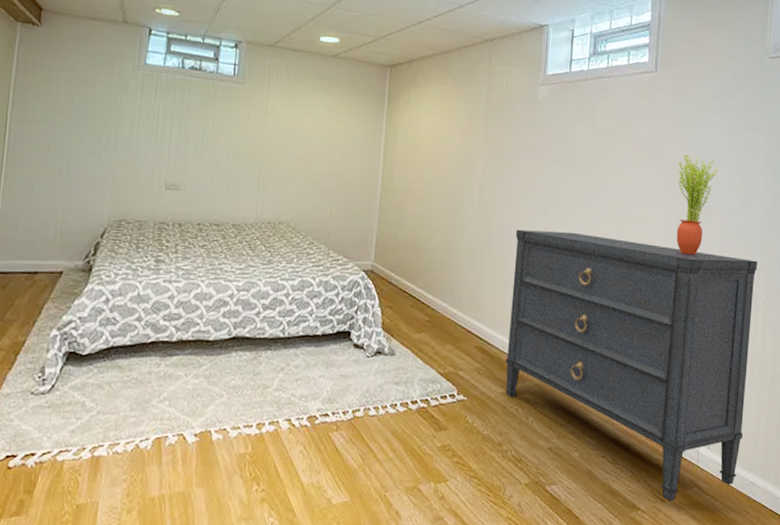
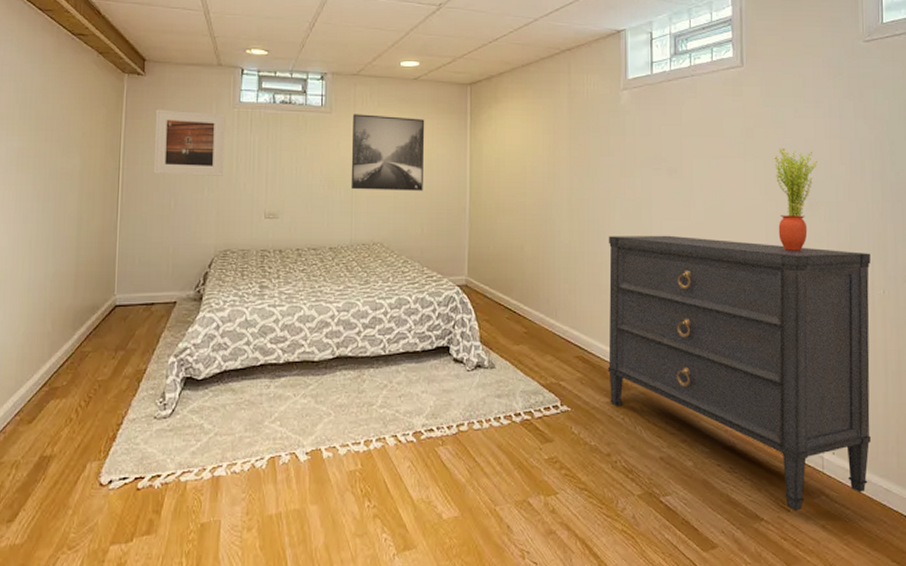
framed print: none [44,64,128,141] -> present [153,109,225,176]
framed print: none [259,87,342,172] -> present [351,114,425,191]

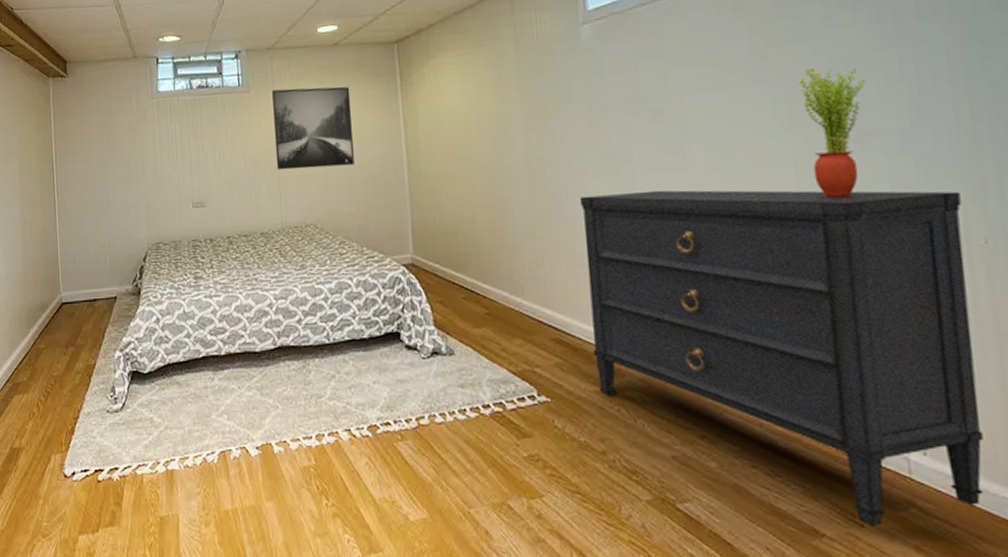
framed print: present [153,109,225,176] -> none [80,106,149,172]

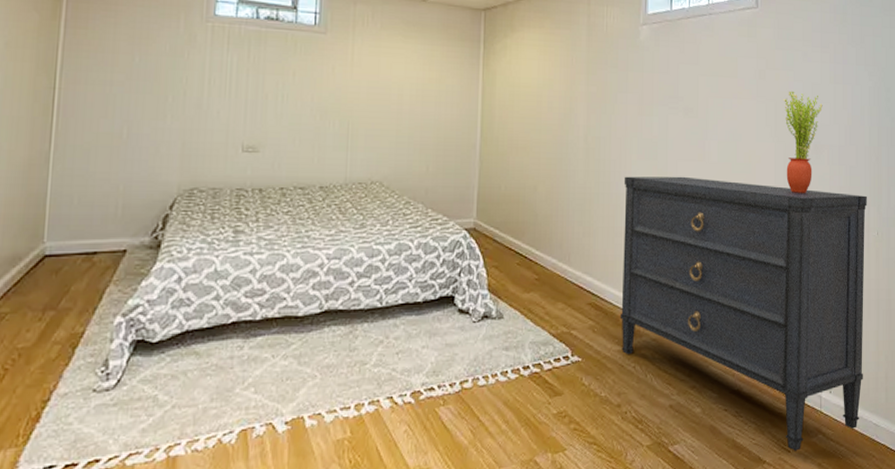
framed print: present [272,86,354,171] -> none [346,36,434,125]

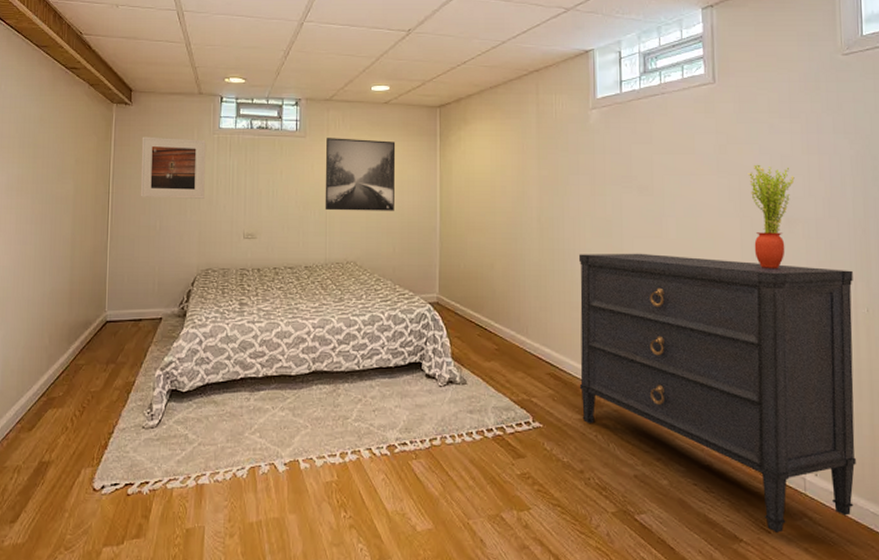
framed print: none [100,18,196,101] -> present [140,136,206,199]
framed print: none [346,36,434,125] -> present [325,138,396,211]

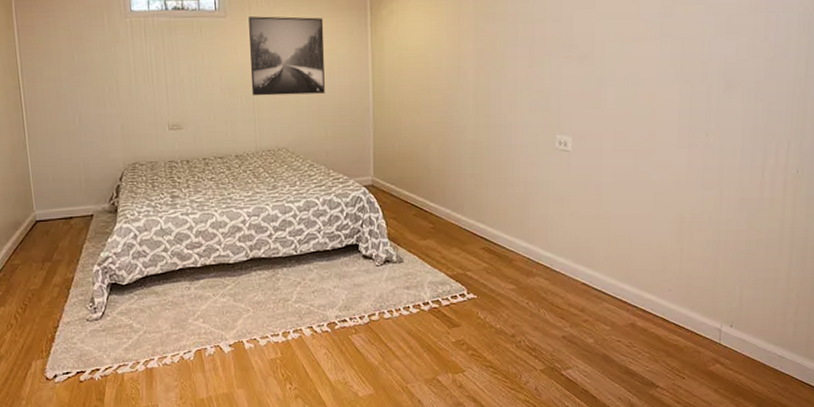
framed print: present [140,136,206,199] -> none [47,23,123,92]
dresser: present [578,253,856,533] -> none [512,125,787,378]
potted plant: present [748,164,795,268] -> none [692,26,739,135]

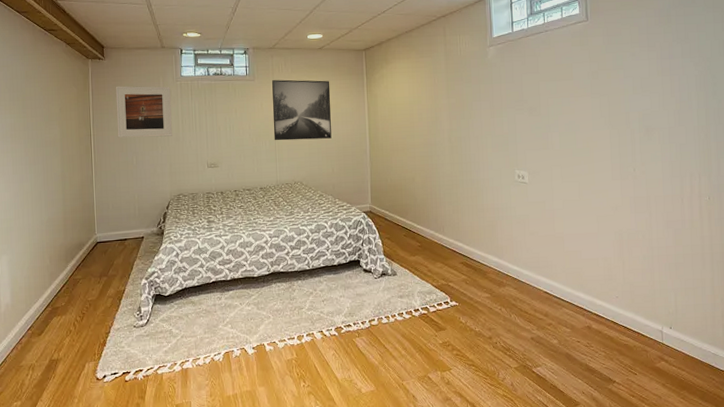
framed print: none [47,23,123,92] -> present [115,86,172,138]

